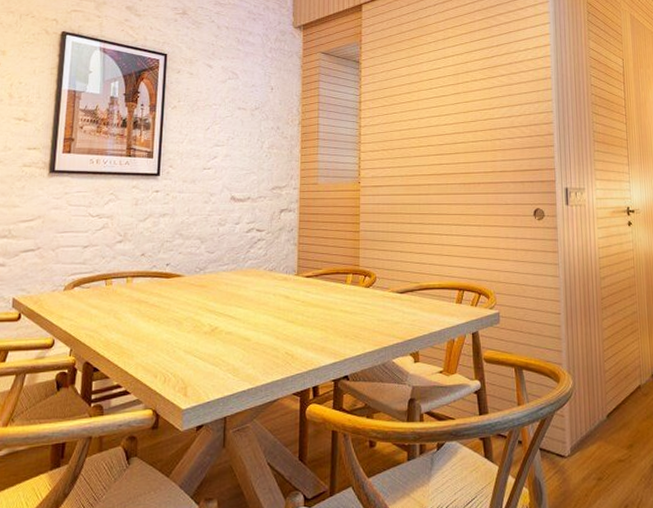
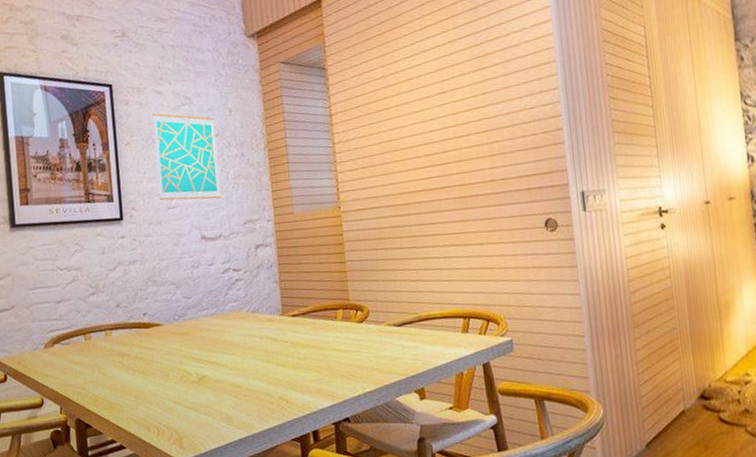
wall art: none [197,84,256,165] -> present [152,113,222,201]

